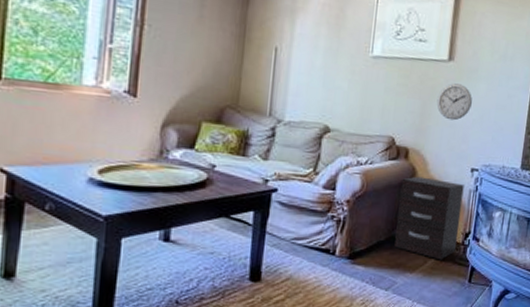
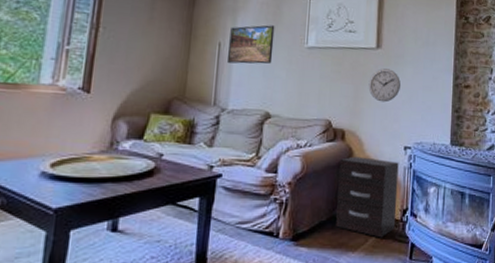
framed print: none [283,29,338,73] -> present [226,25,275,64]

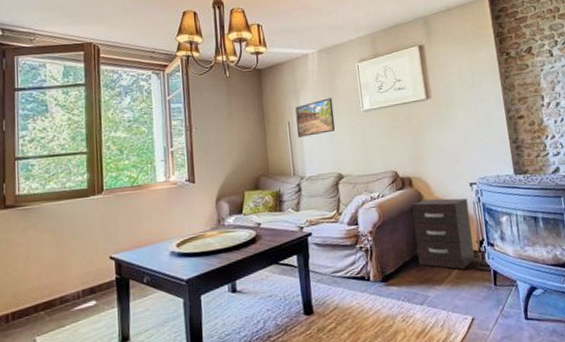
wall clock: present [368,68,401,103] -> none [424,115,456,147]

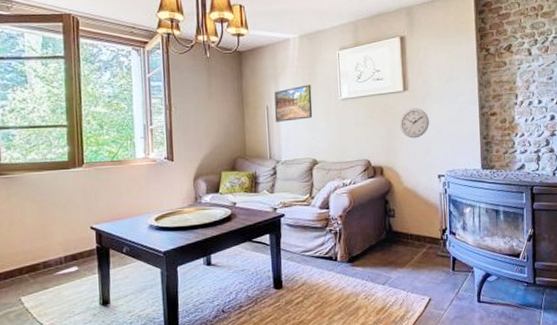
dresser: present [412,198,475,270] -> none [381,188,437,255]
wall clock: none [424,115,456,147] -> present [399,108,429,139]

